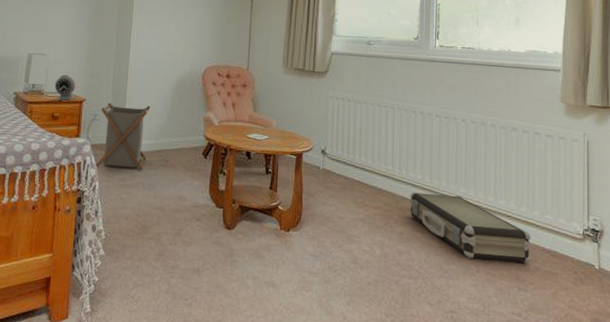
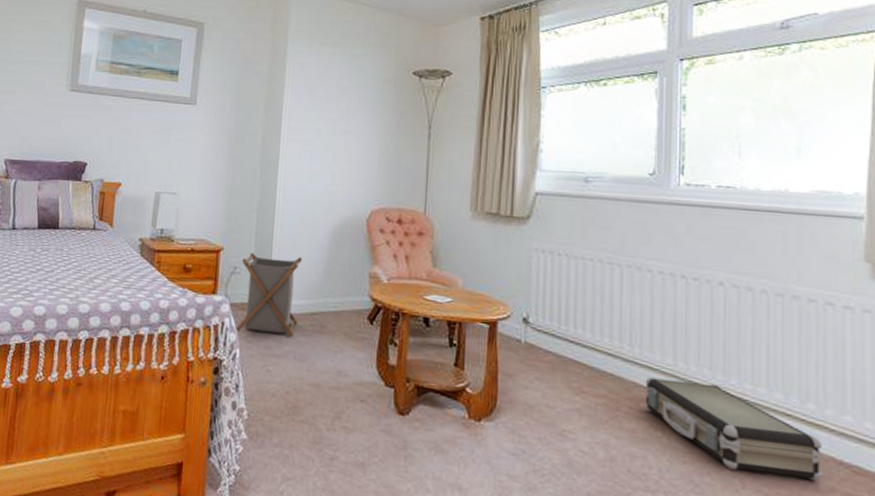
alarm clock: present [54,74,76,101] -> none [186,217,212,250]

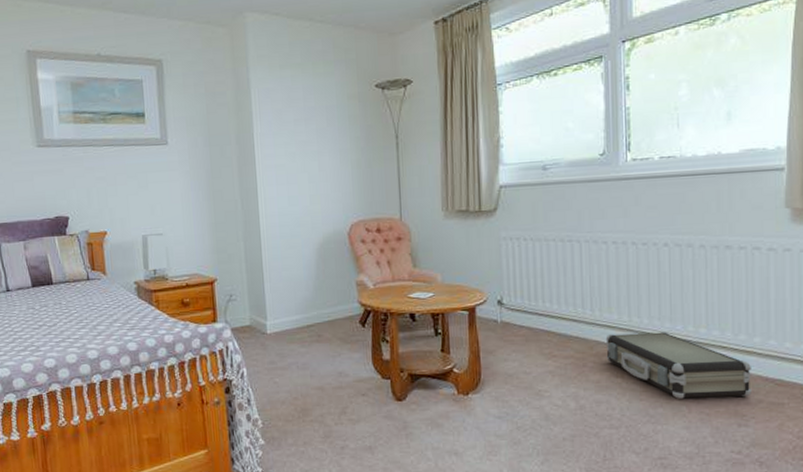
laundry basket: present [235,252,303,338] -> none [236,276,297,353]

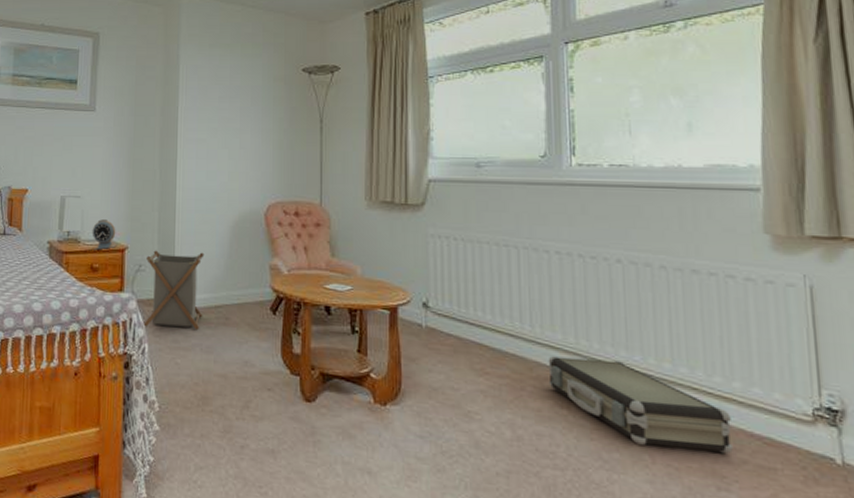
alarm clock: none [178,253,206,285] -> present [92,218,117,250]
laundry basket: none [236,276,297,353] -> present [143,250,204,331]

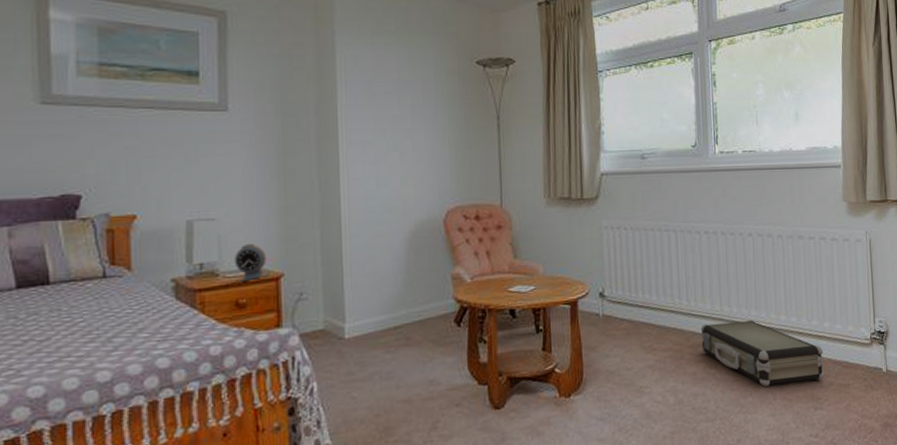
laundry basket: present [143,250,204,331] -> none [308,270,381,364]

